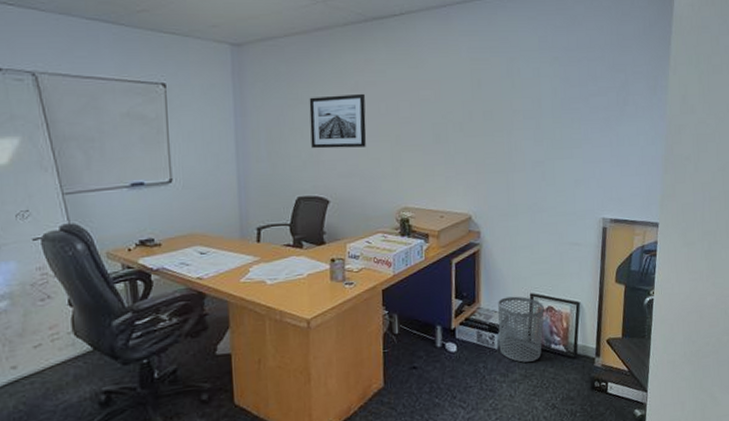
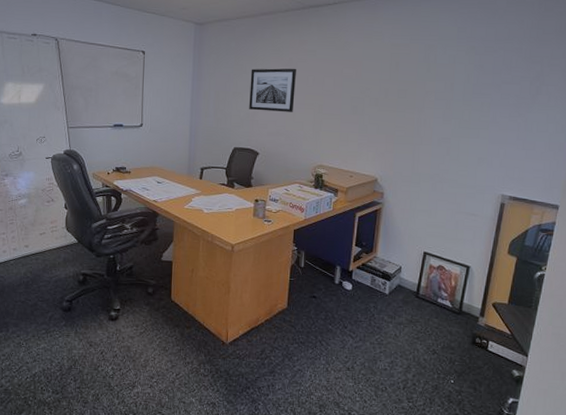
waste bin: present [498,296,544,363] -> none [389,251,435,310]

